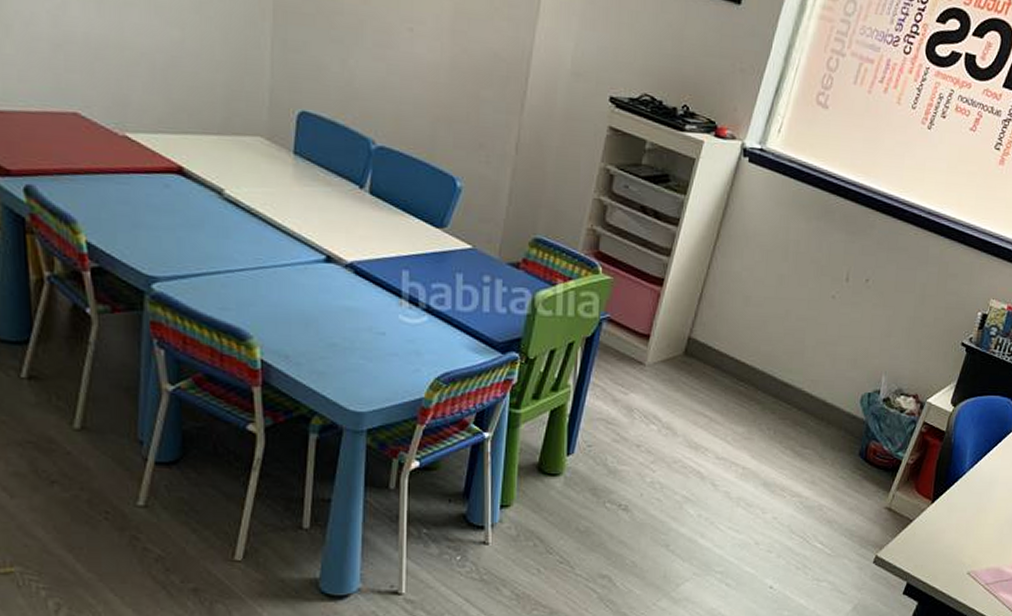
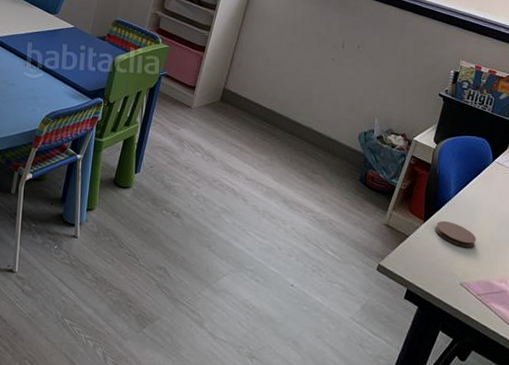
coaster: none [944,500,990,531] -> present [436,220,476,248]

